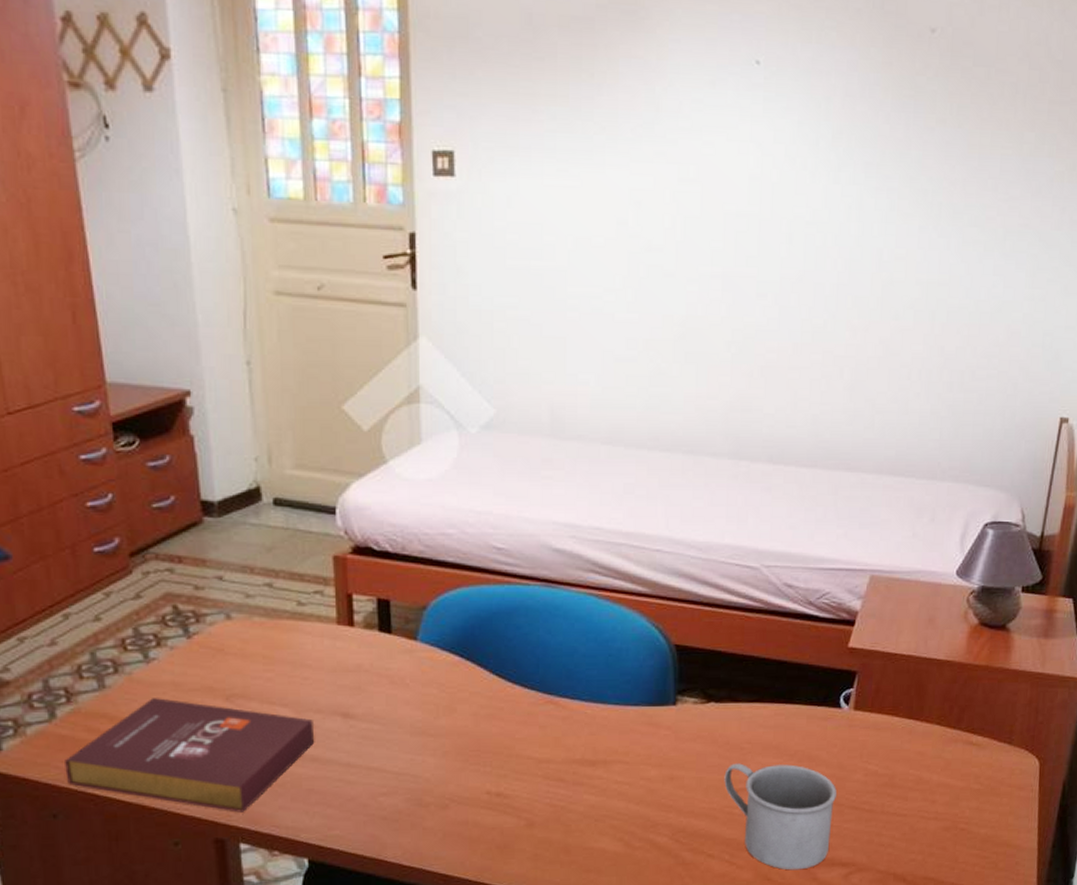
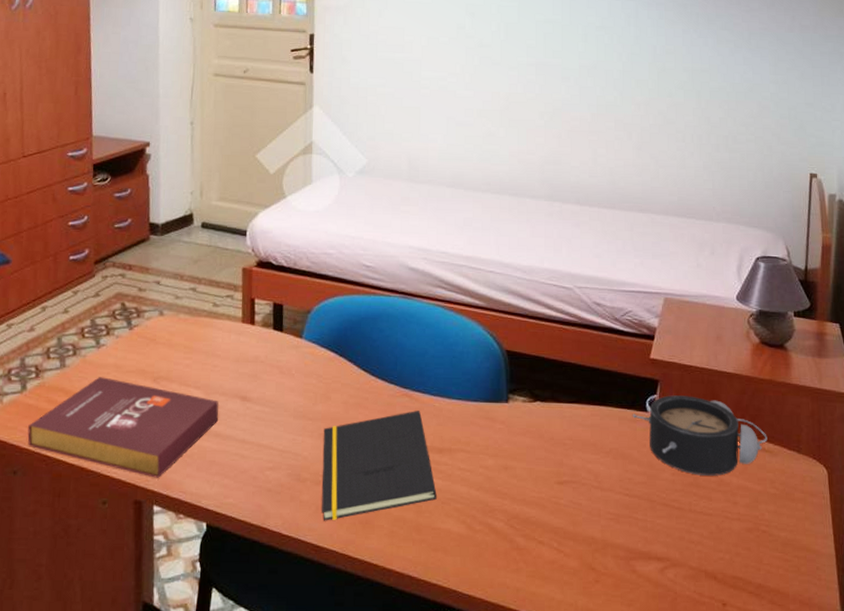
notepad: none [448,719,589,848] -> present [322,411,437,521]
mug: present [724,763,836,871] -> none [550,457,648,562]
alarm clock: none [823,688,977,775] -> present [632,395,768,476]

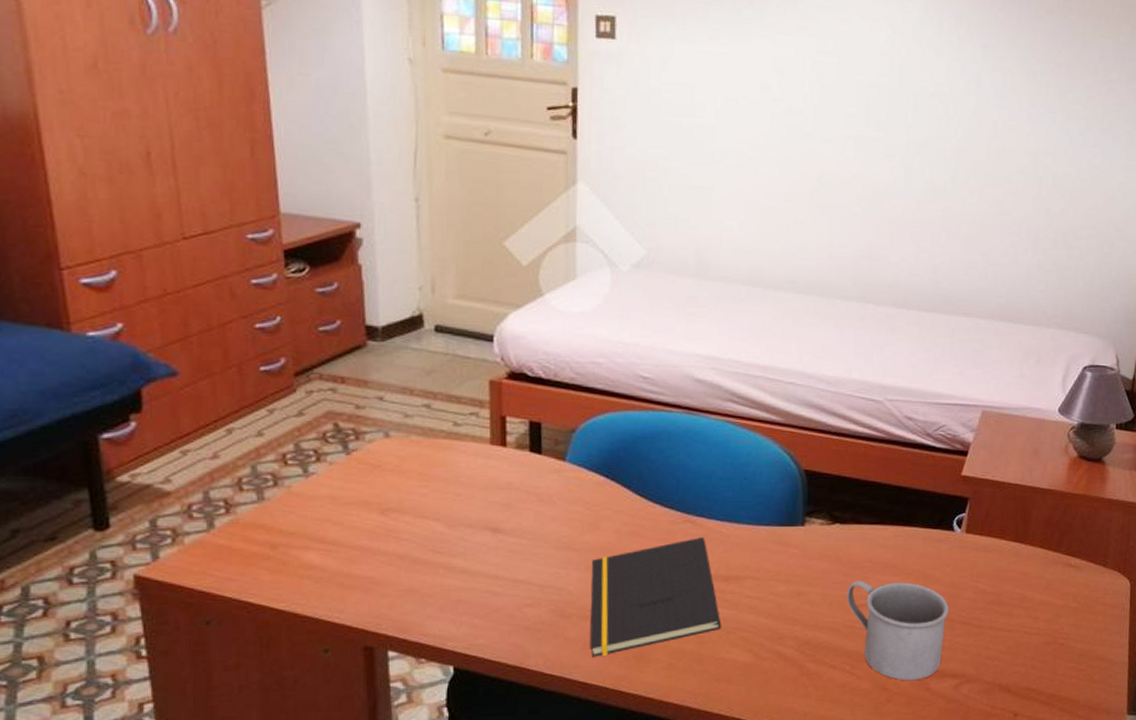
book: present [27,377,219,478] -> none [221,511,465,621]
mug: none [550,457,648,562] -> present [846,580,949,681]
alarm clock: present [632,395,768,476] -> none [937,513,1075,593]

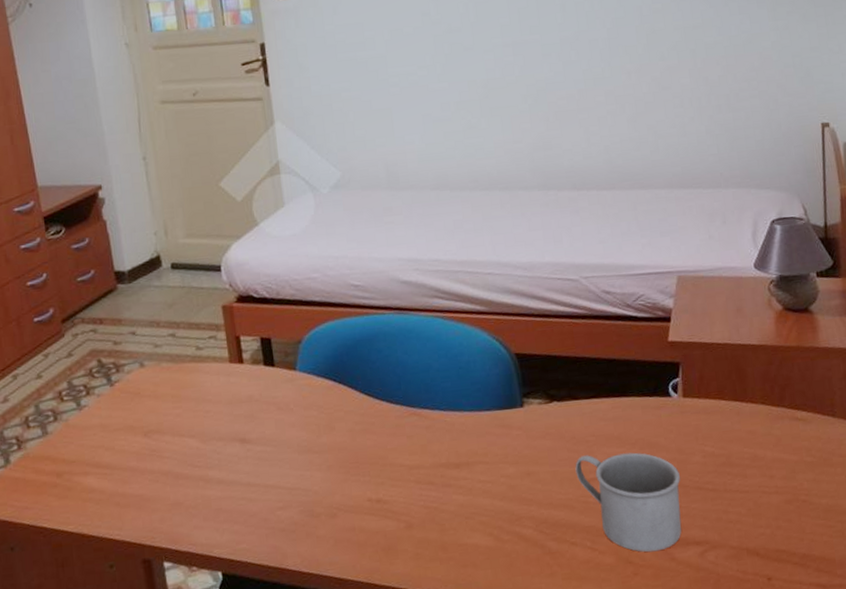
notepad: present [590,537,721,657] -> none [331,428,460,553]

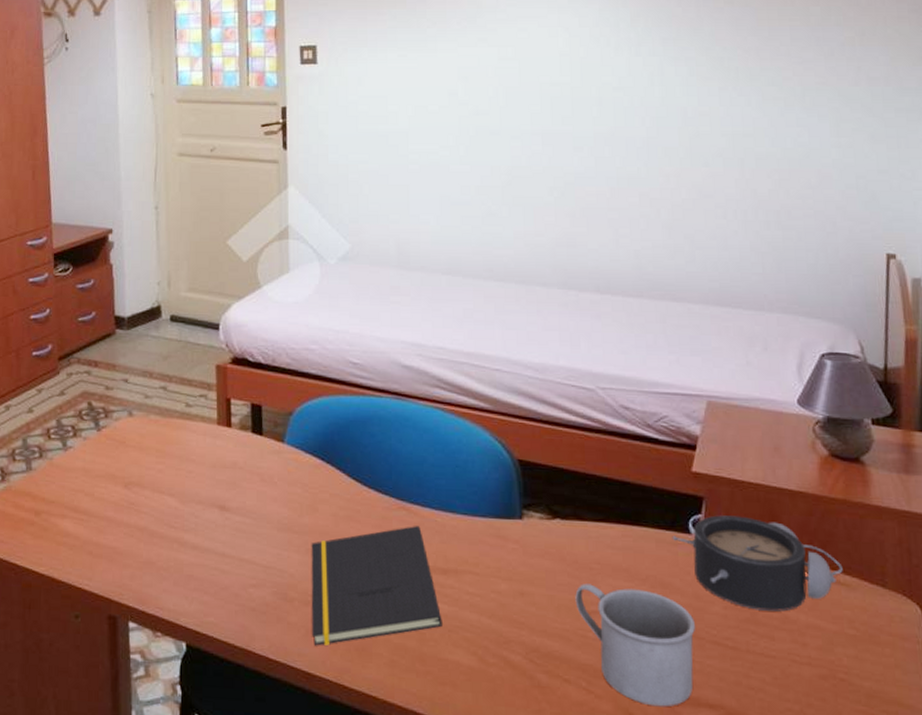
notepad: none [331,428,460,553] -> present [311,526,442,646]
alarm clock: none [655,374,800,454] -> present [672,515,843,612]

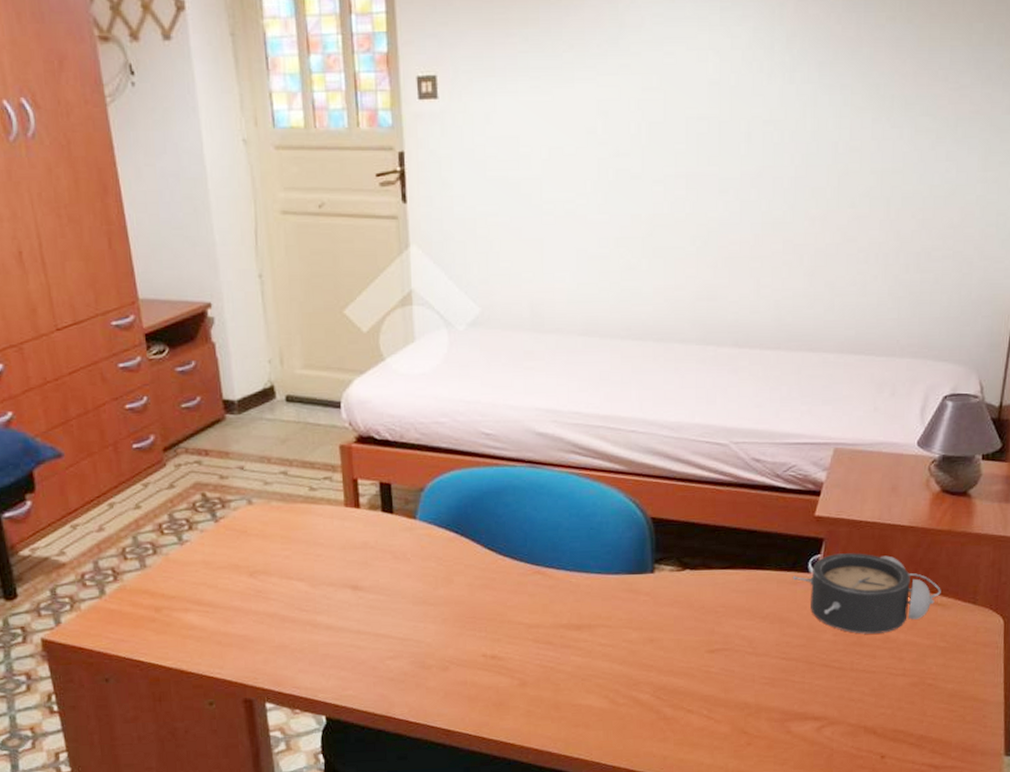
notepad: present [311,526,442,646] -> none [447,588,576,706]
mug: present [575,583,695,707] -> none [701,625,807,724]

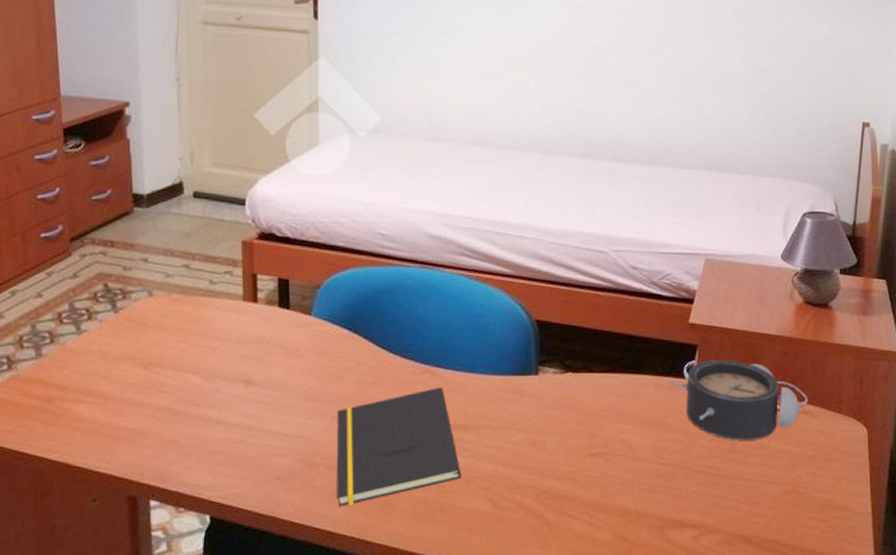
notepad: none [447,588,576,706] -> present [336,387,461,507]

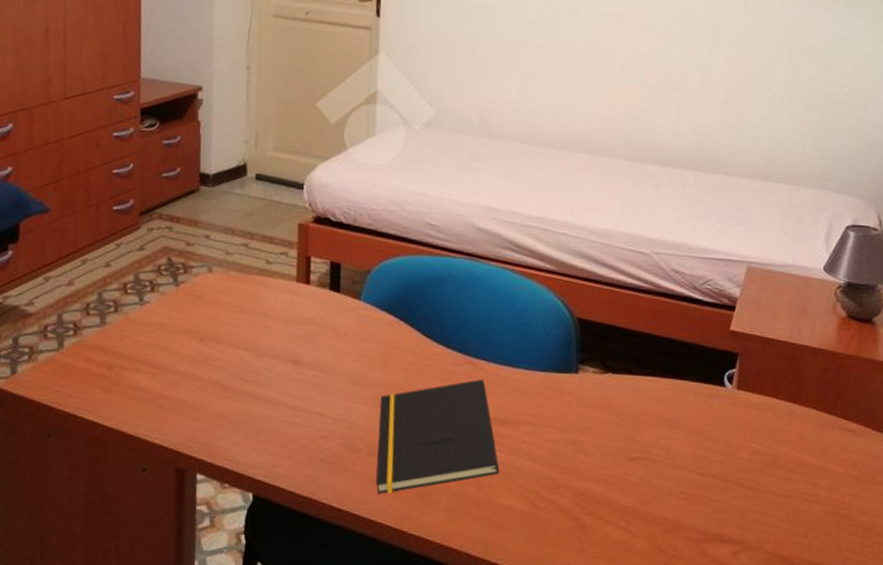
alarm clock: present [669,360,808,441] -> none [709,370,851,456]

